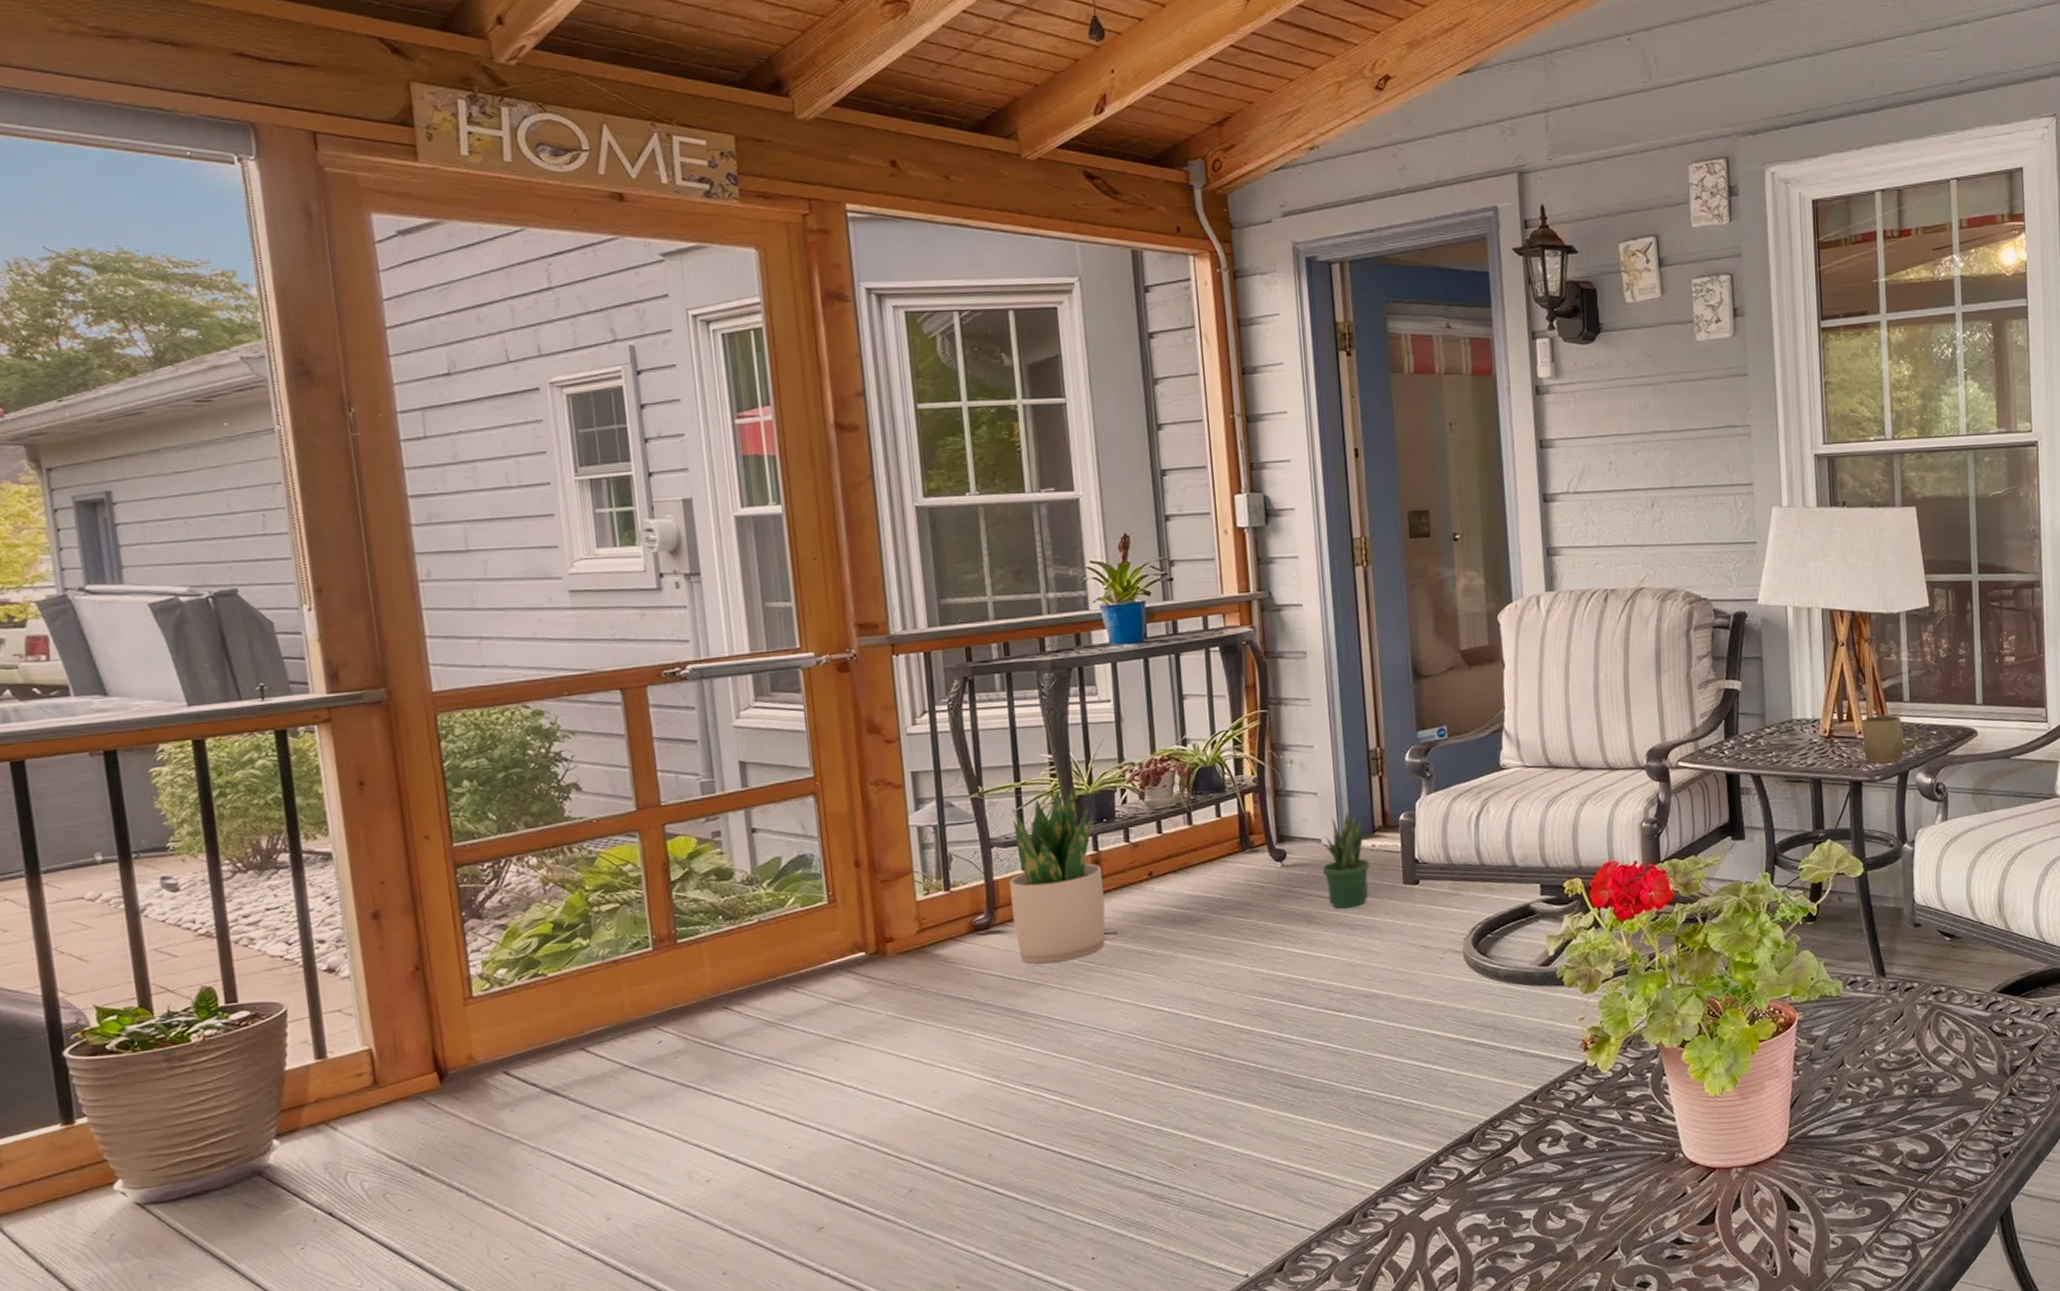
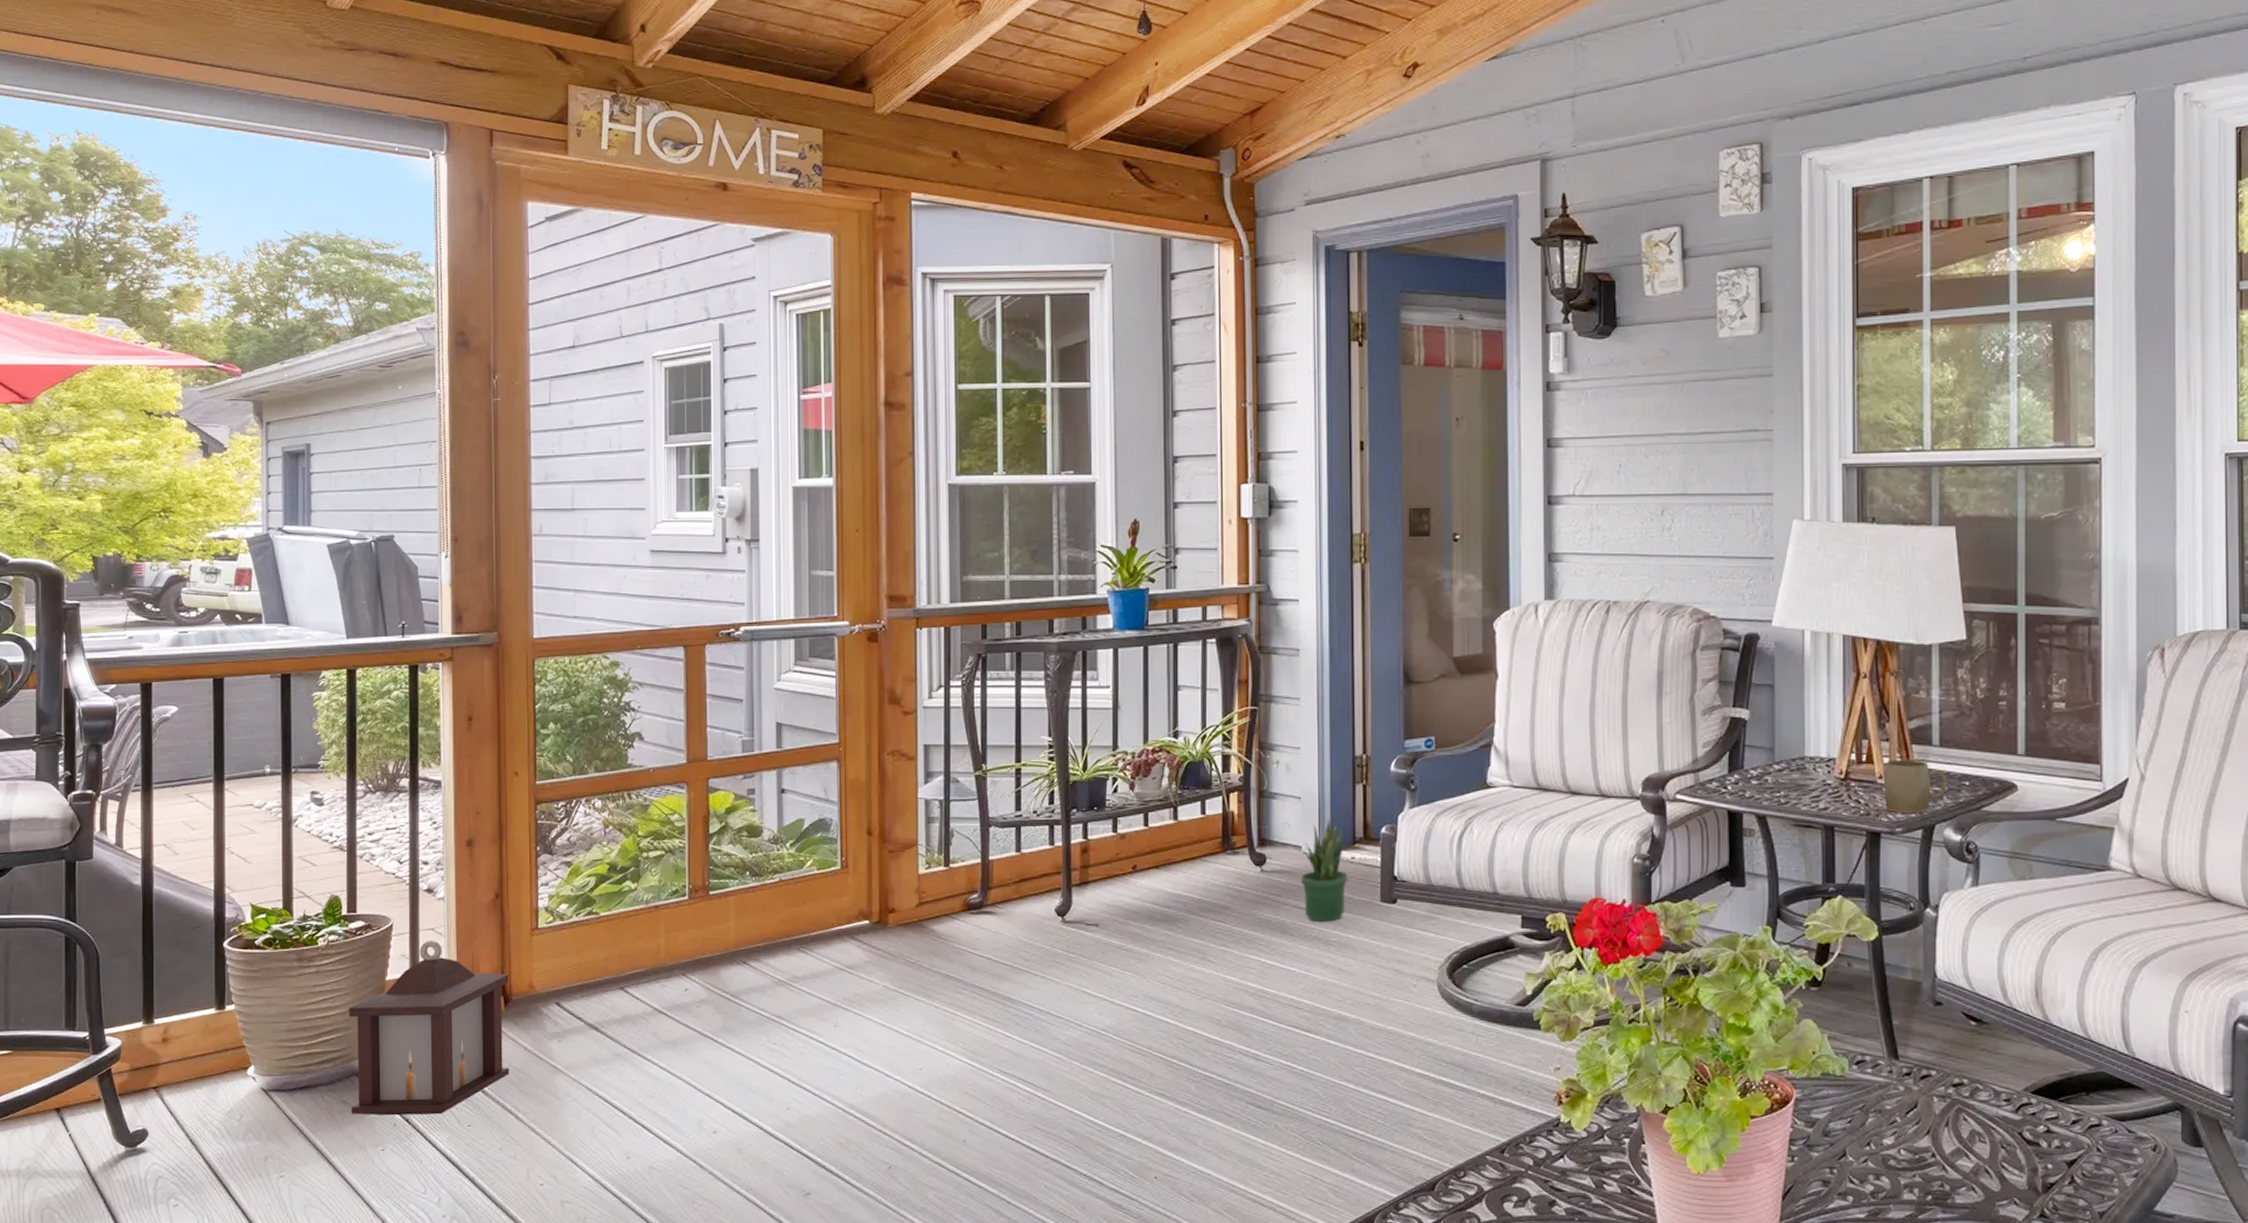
lantern: none [240,1022,454,1216] -> present [349,940,509,1116]
planter: present [1009,787,1106,964] -> none [1003,771,1089,950]

